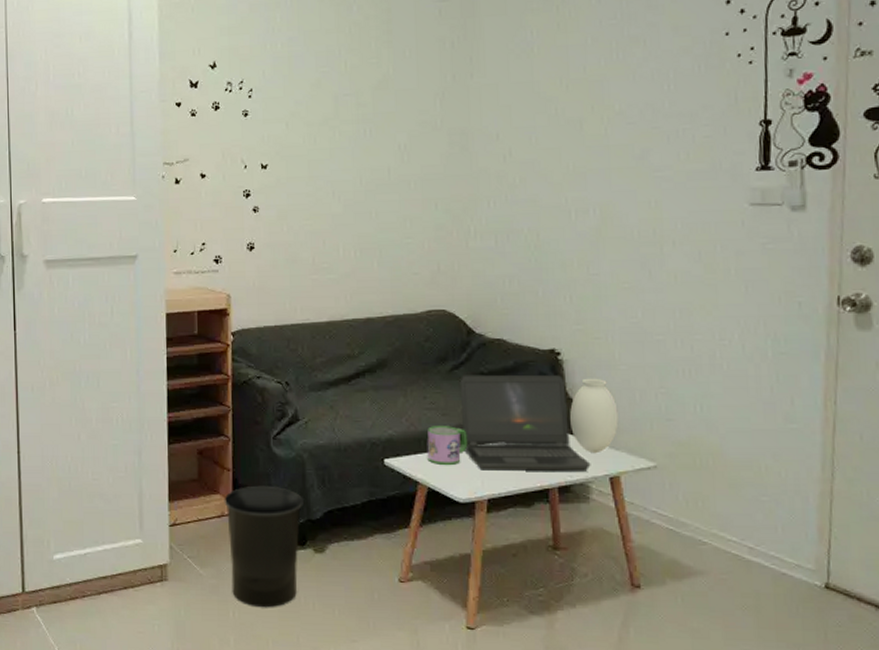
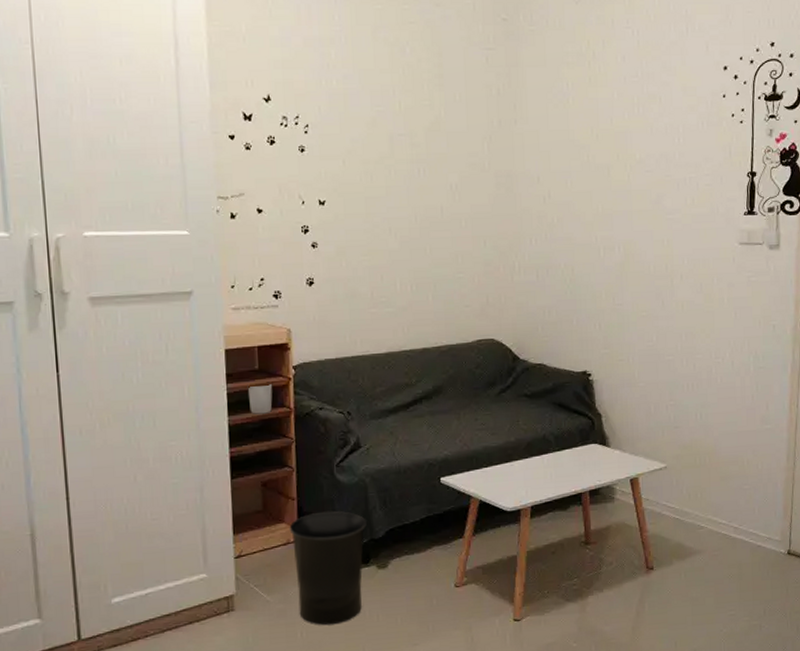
candle holder: none [186,347,212,380] -> present [247,382,273,414]
mug: present [427,426,468,465] -> none [478,444,514,479]
laptop computer: present [459,374,591,471] -> none [506,394,616,482]
vase: present [570,378,619,454] -> none [599,395,637,460]

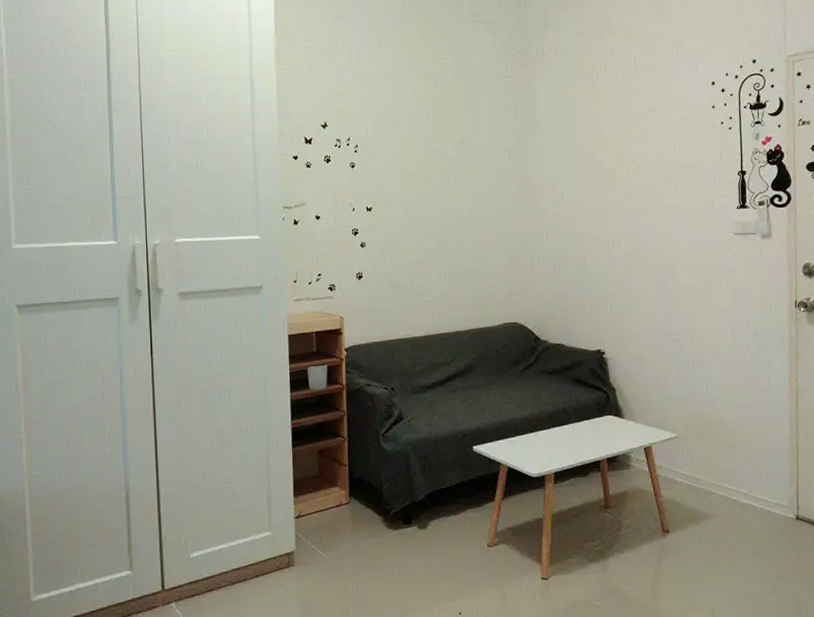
waste bin: present [289,510,367,625] -> none [341,476,409,580]

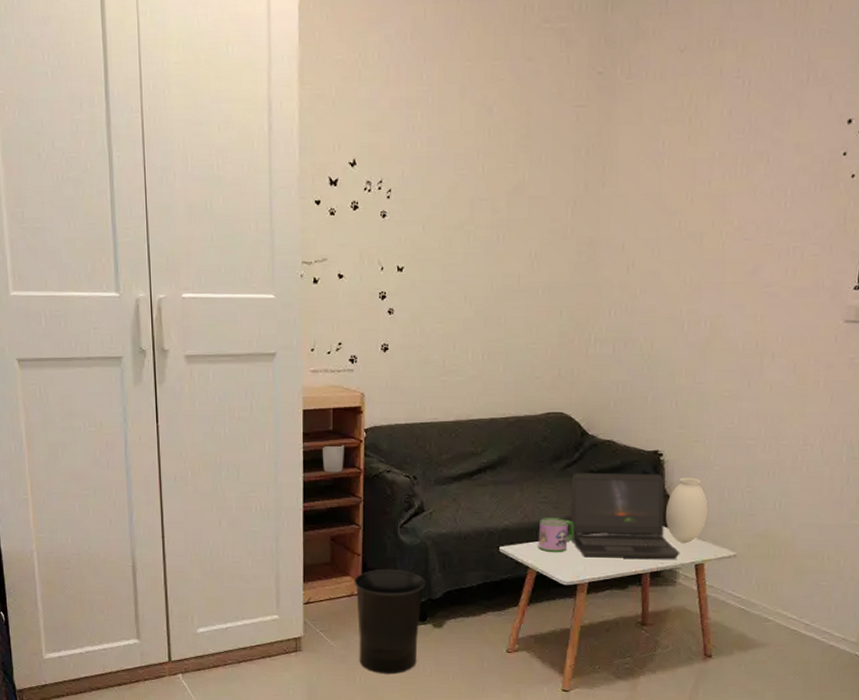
waste bin: none [341,476,409,580] -> present [354,569,426,673]
mug: none [506,416,538,448] -> present [538,518,575,552]
laptop computer: none [530,370,630,450] -> present [571,472,680,559]
vase: none [613,371,649,430] -> present [666,477,708,544]

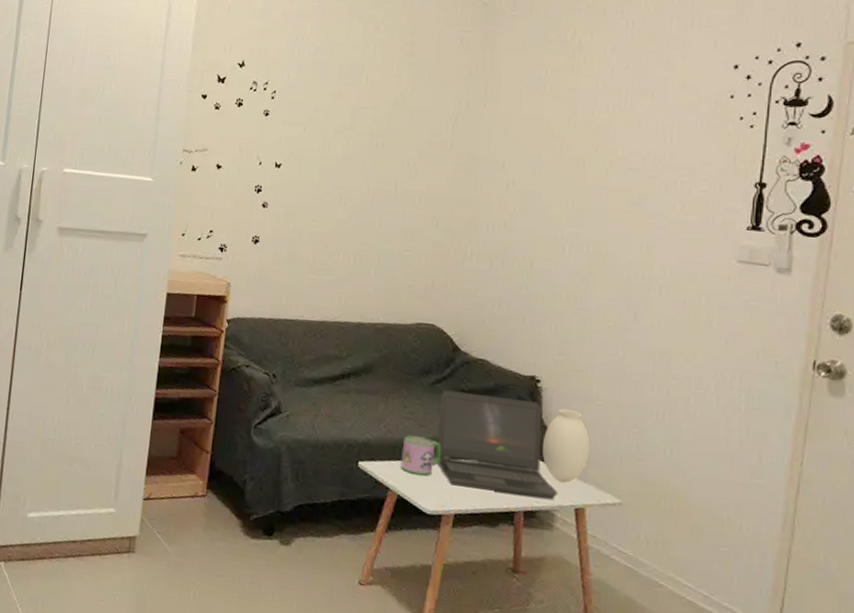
candle holder: present [322,443,345,473] -> none [180,330,206,362]
waste bin: present [354,569,426,673] -> none [195,471,276,593]

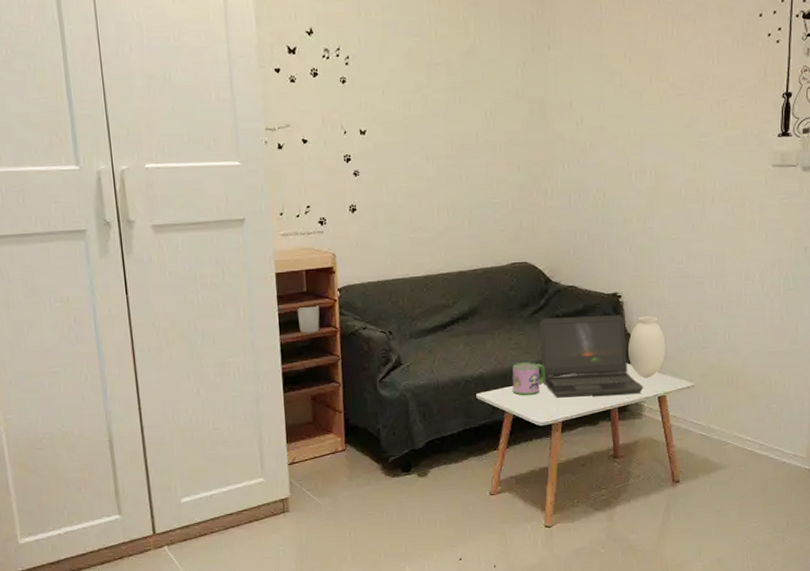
candle holder: none [180,330,206,362] -> present [296,303,320,334]

